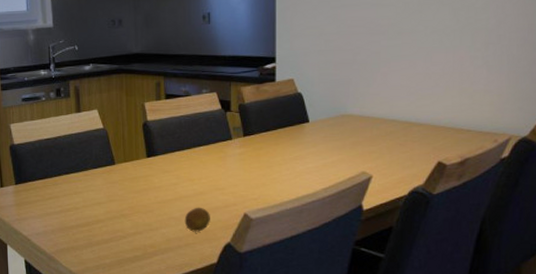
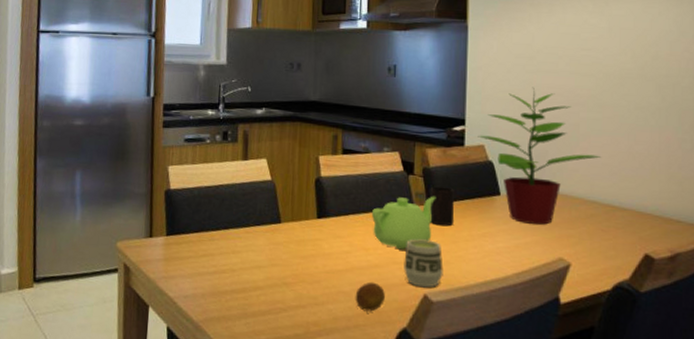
teapot: none [194,129,252,178] -> present [371,197,436,250]
cup: none [225,167,260,208] -> present [404,239,443,288]
cup: none [246,120,268,154] -> present [429,186,454,226]
potted plant: none [287,21,401,145] -> present [478,87,602,225]

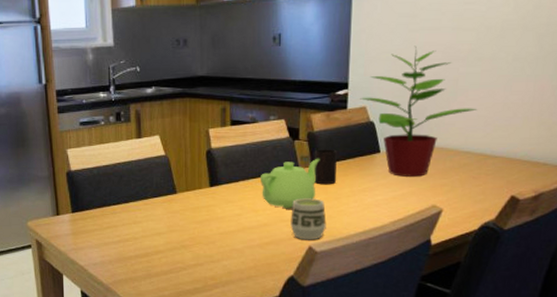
fruit: present [355,281,385,312] -> none [247,239,274,265]

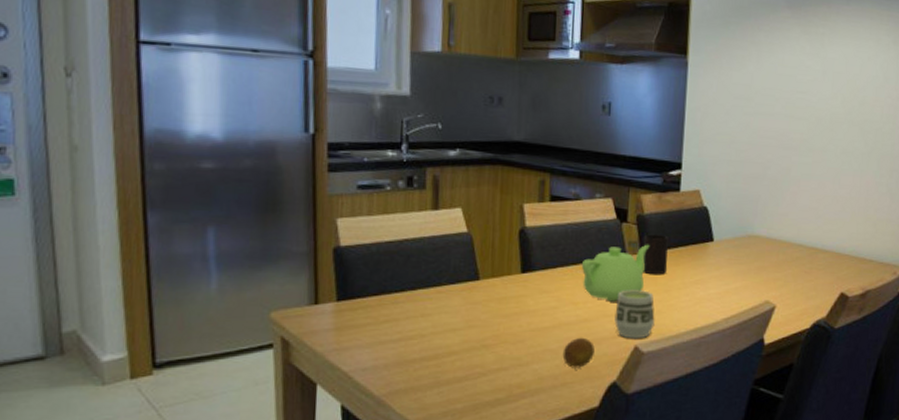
fruit: none [247,239,274,265] -> present [562,337,595,368]
potted plant: present [360,45,478,177] -> none [694,130,809,269]

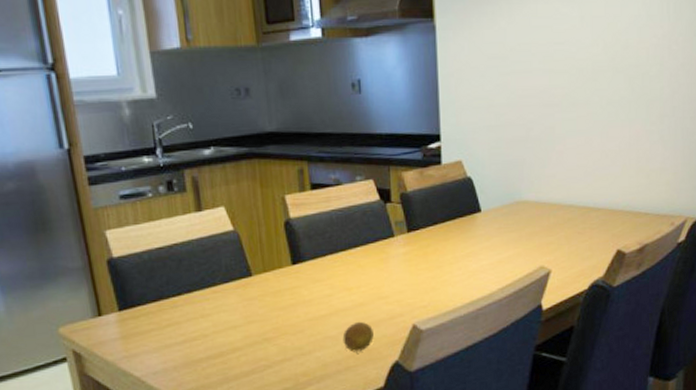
teapot: present [581,245,650,302] -> none [350,223,417,284]
cup: present [614,290,655,339] -> none [389,269,430,318]
cup: present [643,234,668,275] -> none [409,211,436,253]

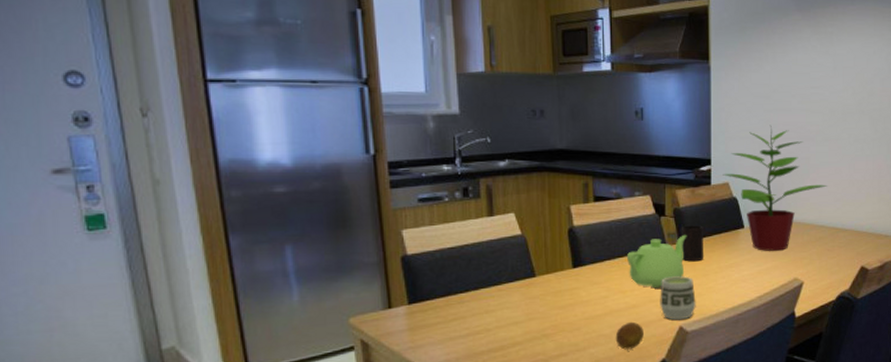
teapot: none [350,223,417,284] -> present [626,235,687,289]
cup: none [389,269,430,318] -> present [660,276,696,320]
cup: none [409,211,436,253] -> present [681,225,703,262]
potted plant: none [454,91,577,237] -> present [723,125,828,251]

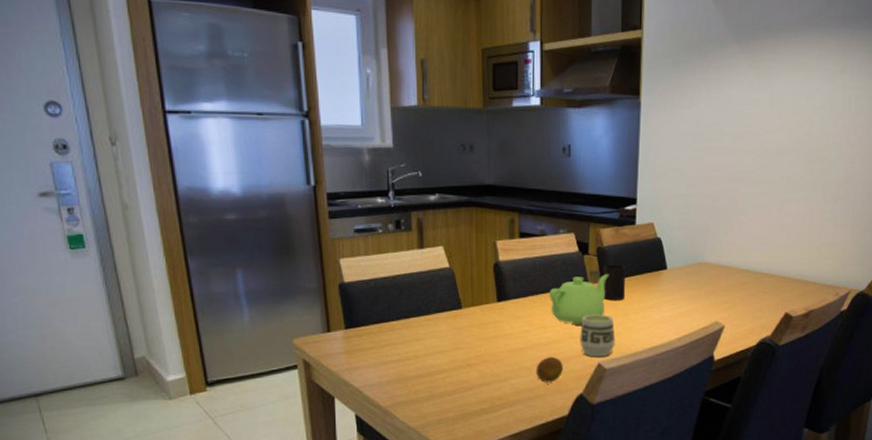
potted plant: present [723,125,828,251] -> none [648,164,756,294]

